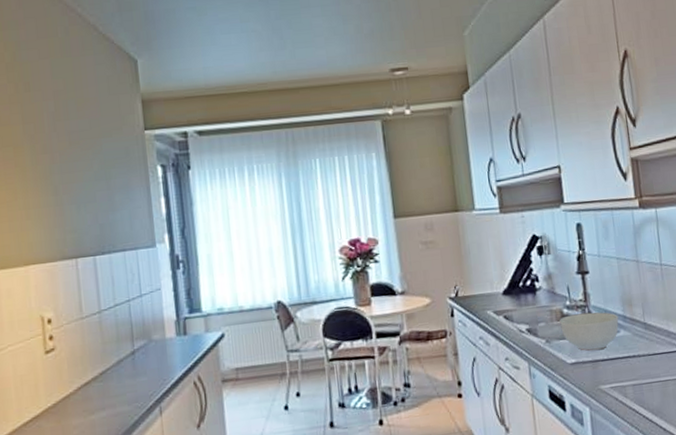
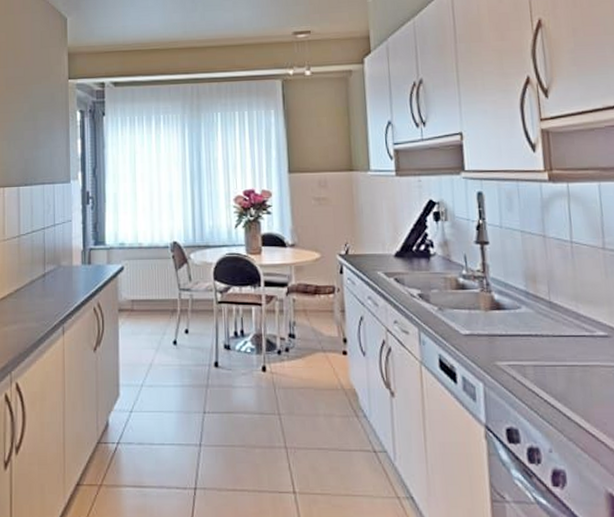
bowl: present [559,312,619,351] -> none [453,284,521,325]

